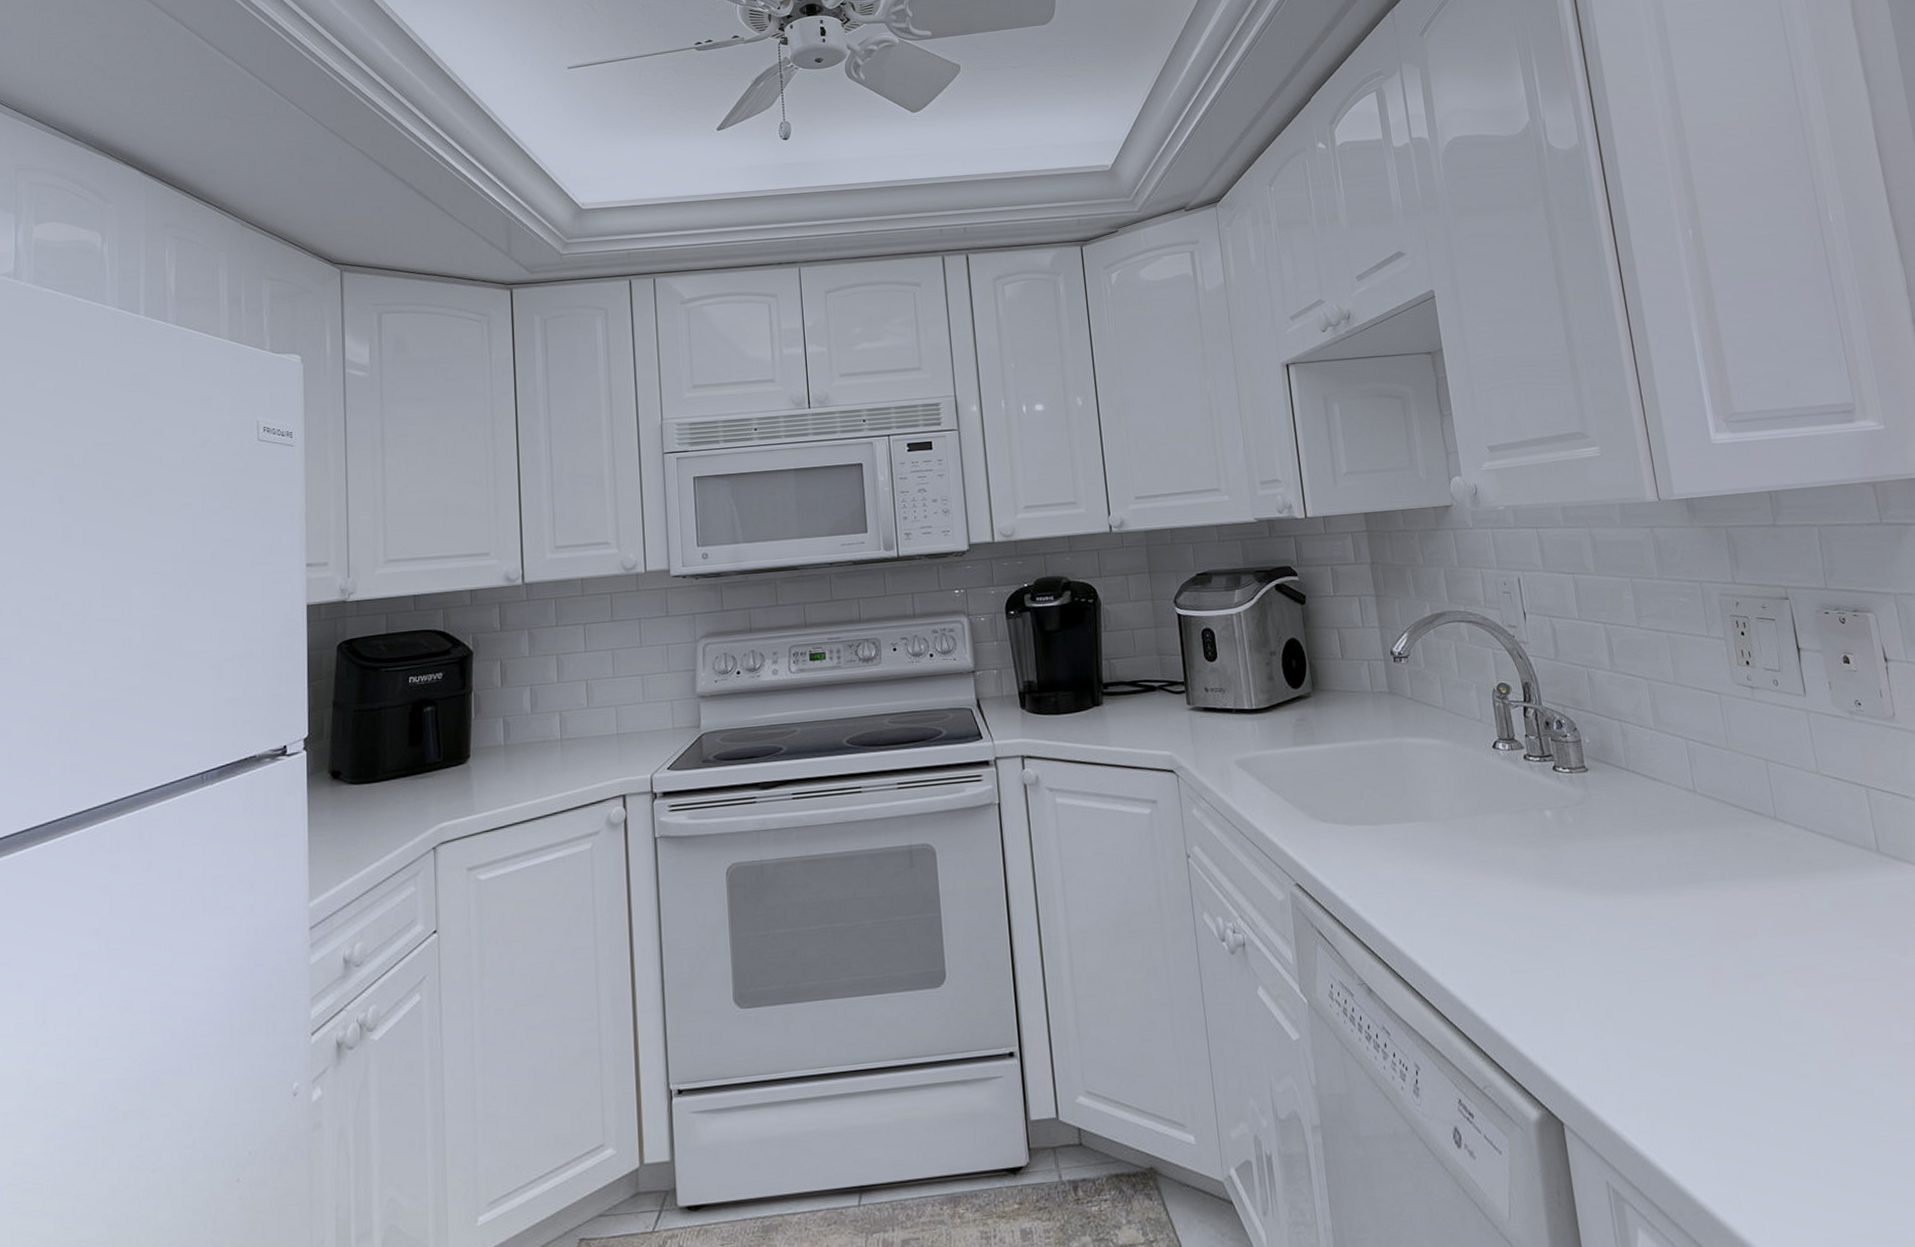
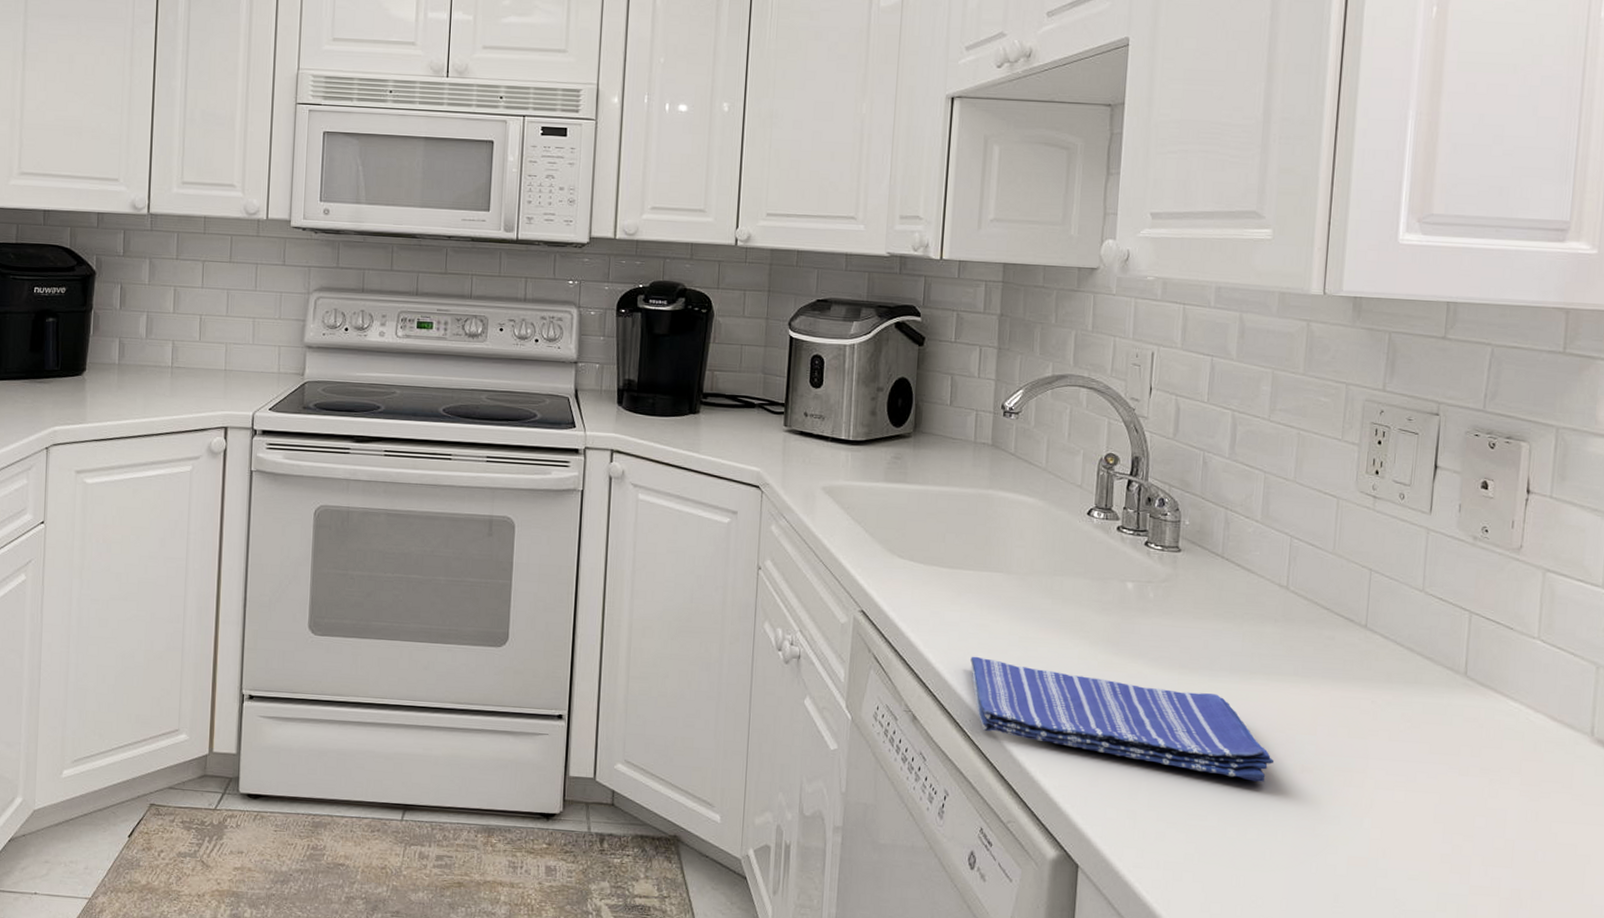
dish towel: none [1412,912,1726,999] -> present [970,656,1275,782]

